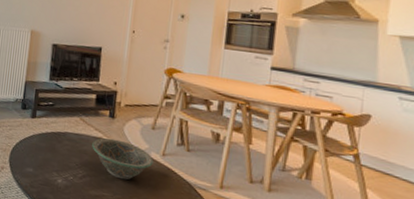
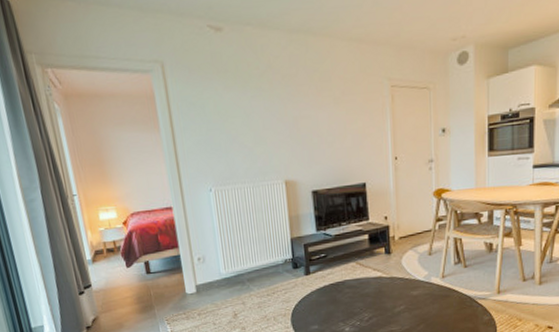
decorative bowl: present [92,138,154,180] -> none [373,273,435,311]

